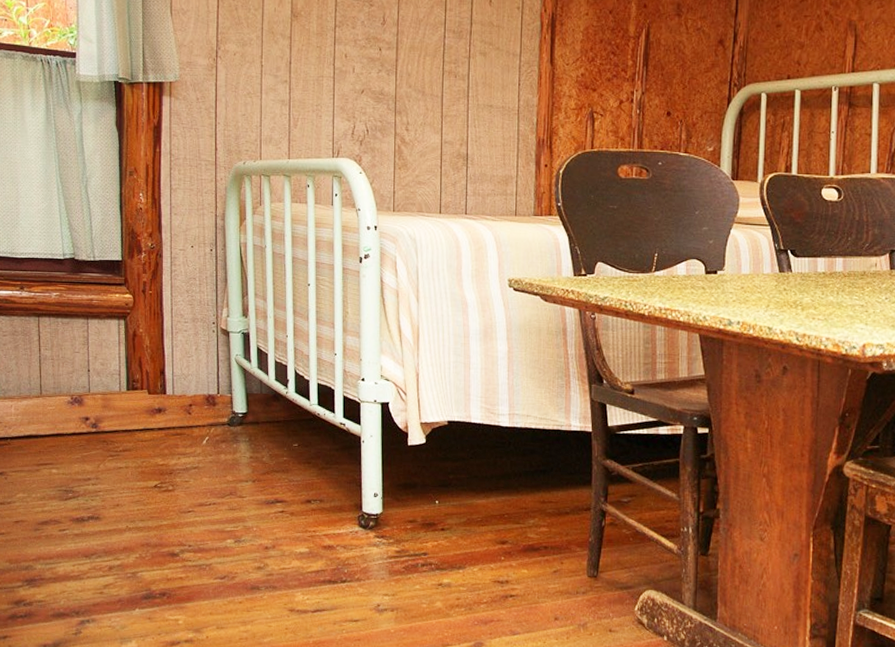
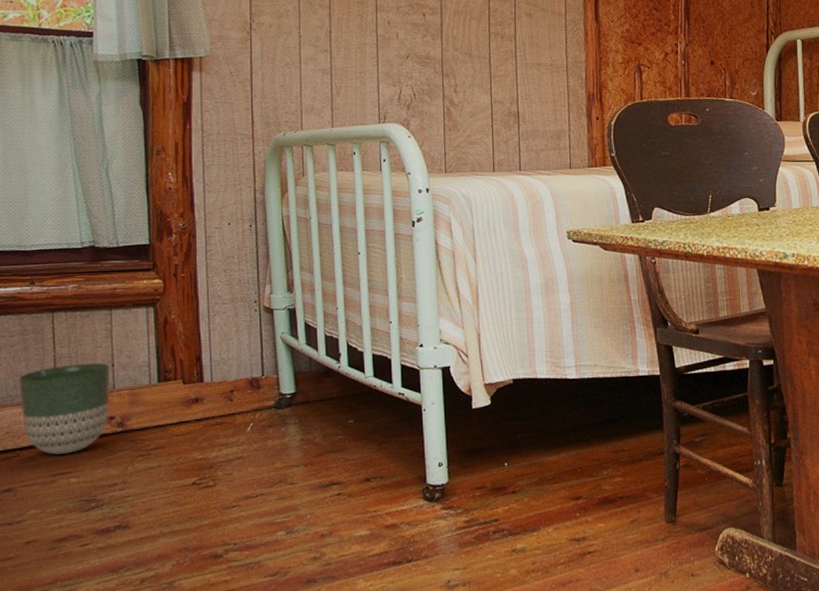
planter: none [10,365,86,447] -> present [19,362,110,455]

